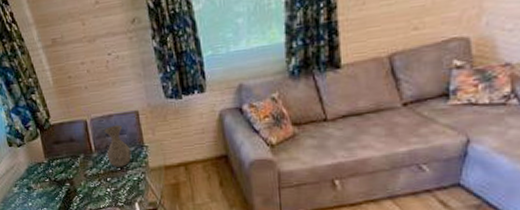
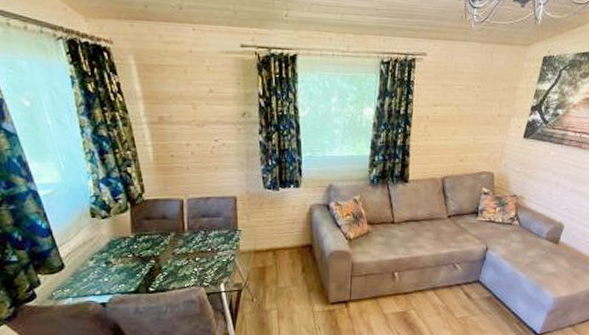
vase: present [104,124,132,167] -> none [199,207,224,248]

